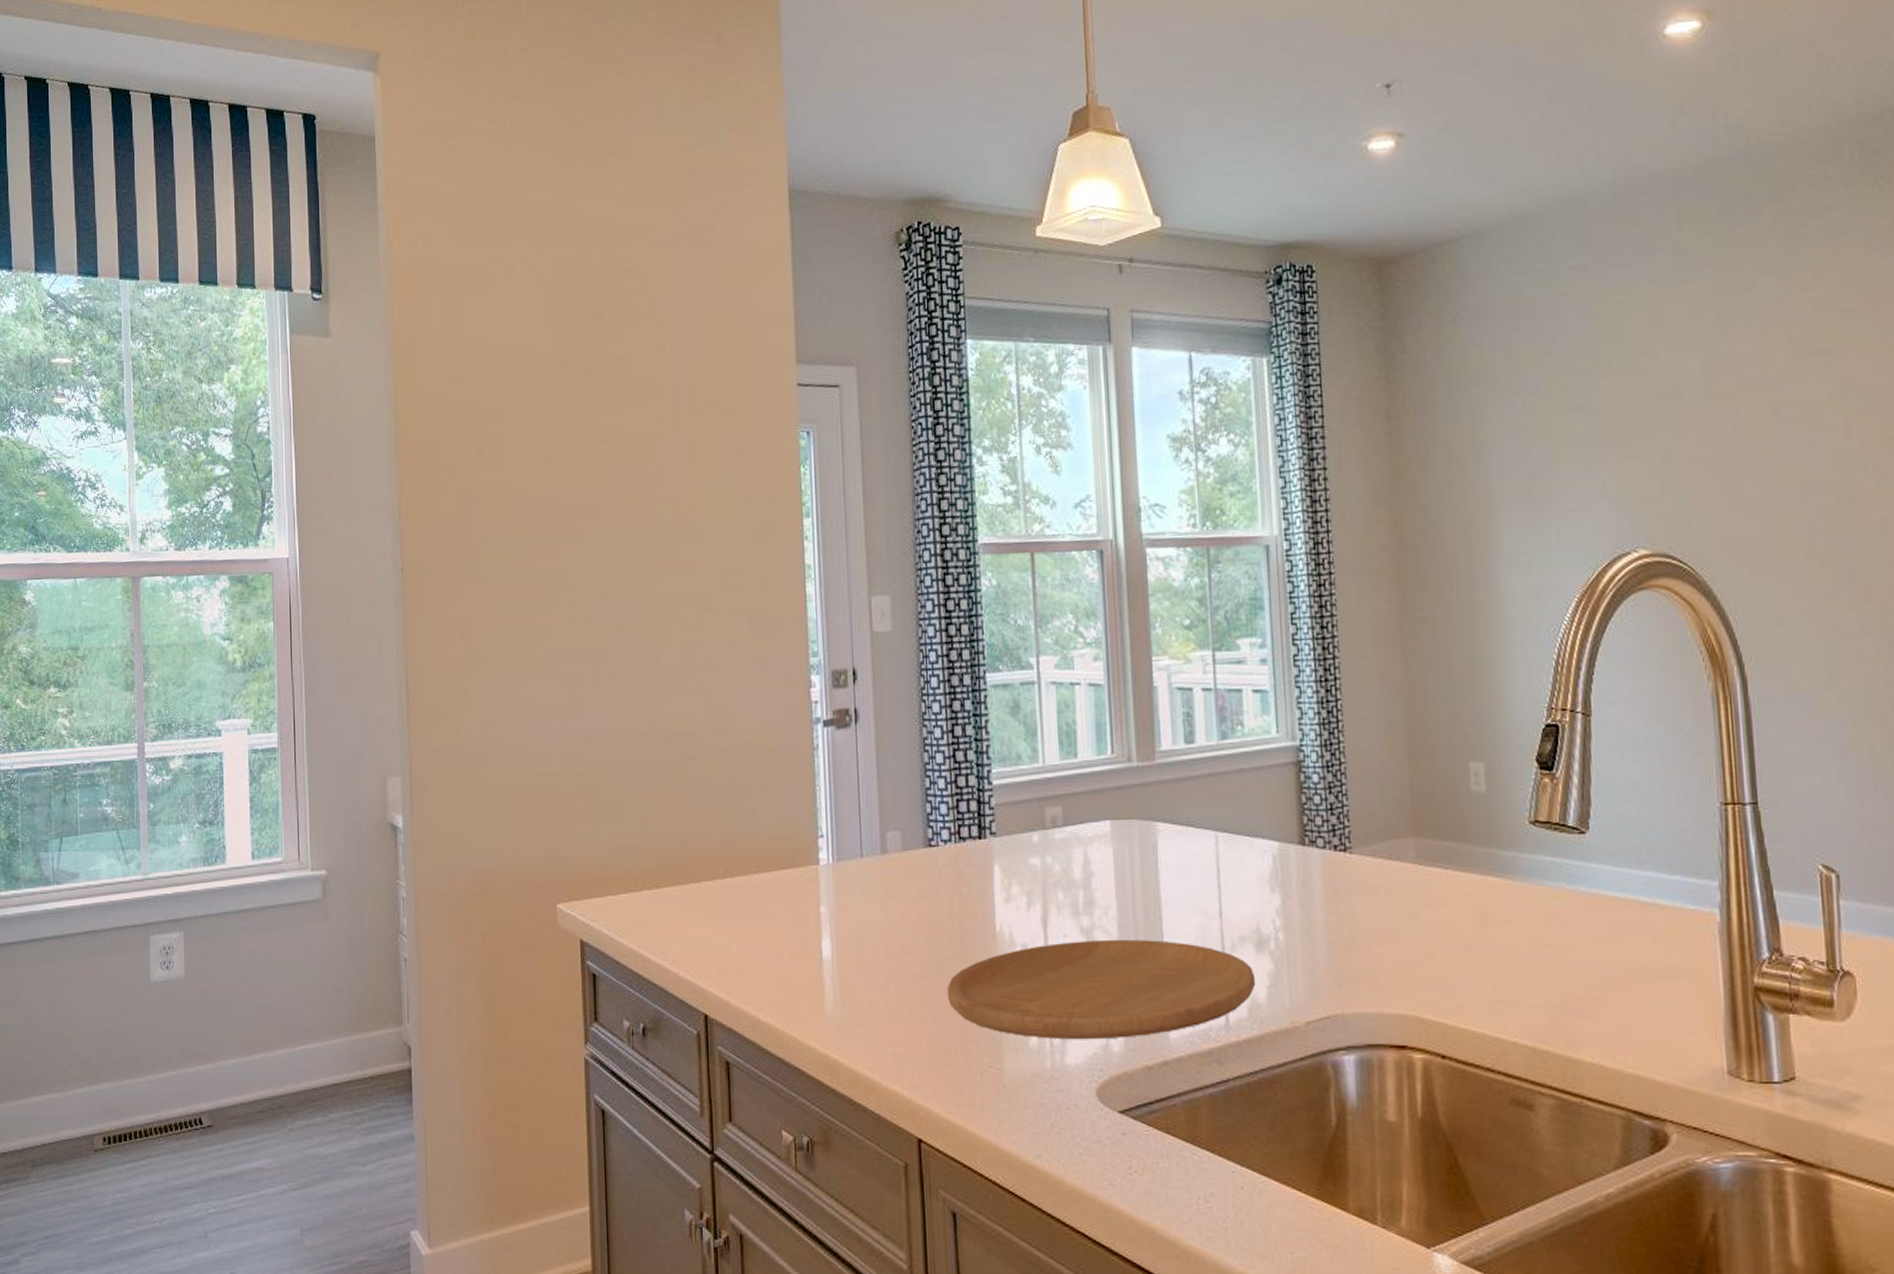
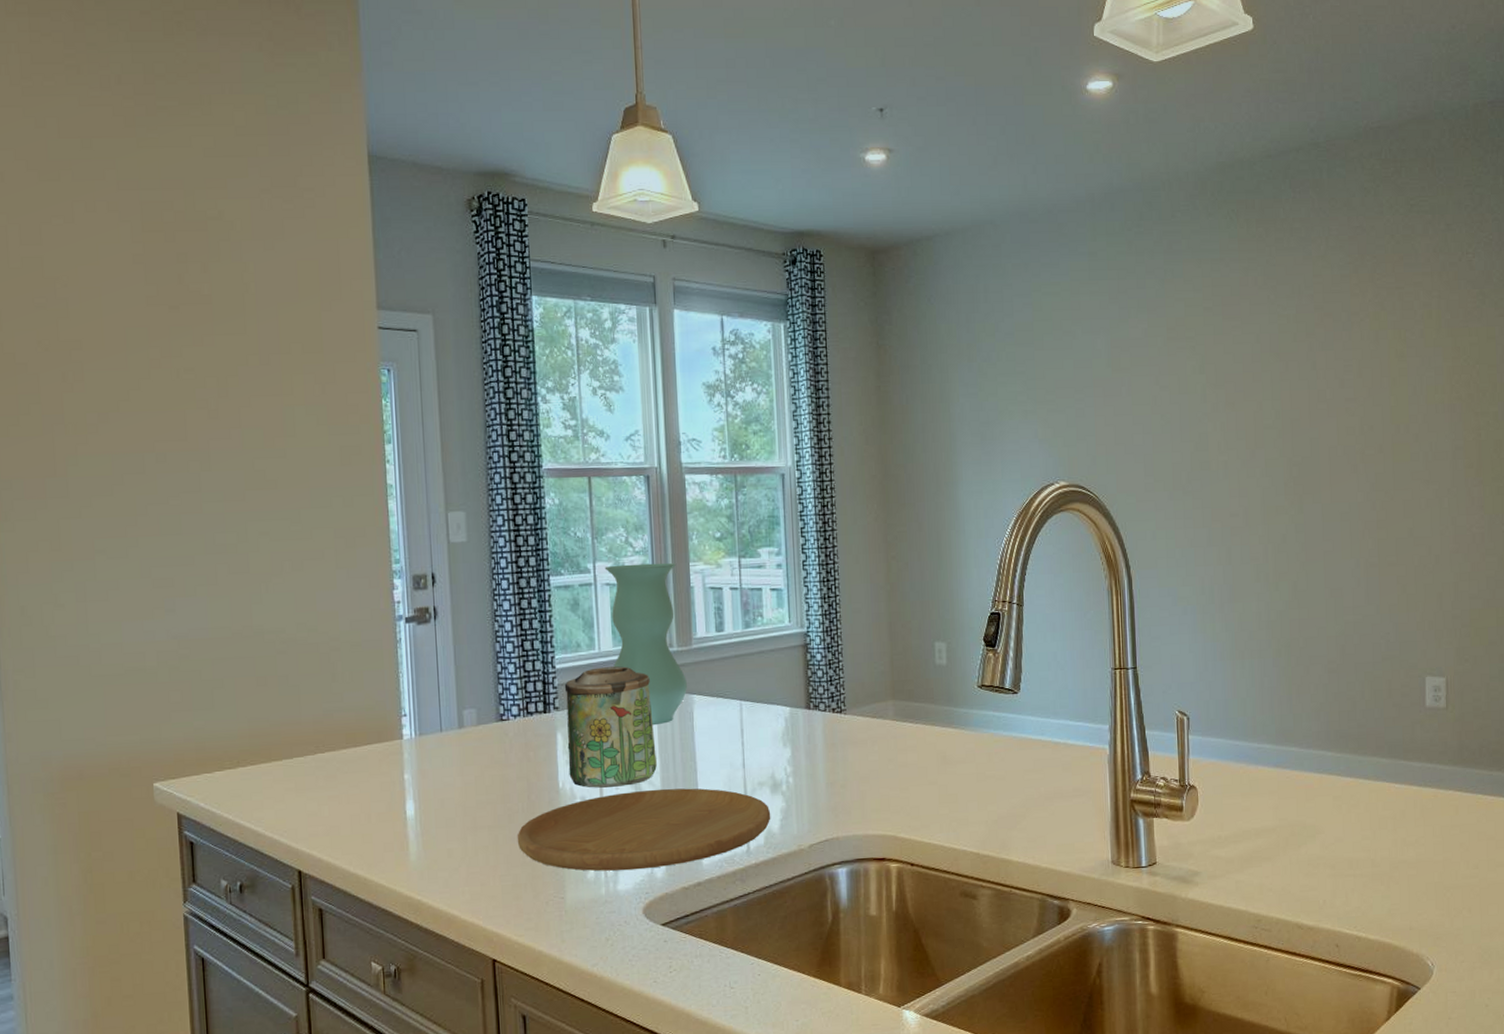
canister: none [1002,784,1113,934] -> present [564,666,657,788]
vase: none [1050,656,1150,859] -> present [604,562,687,726]

